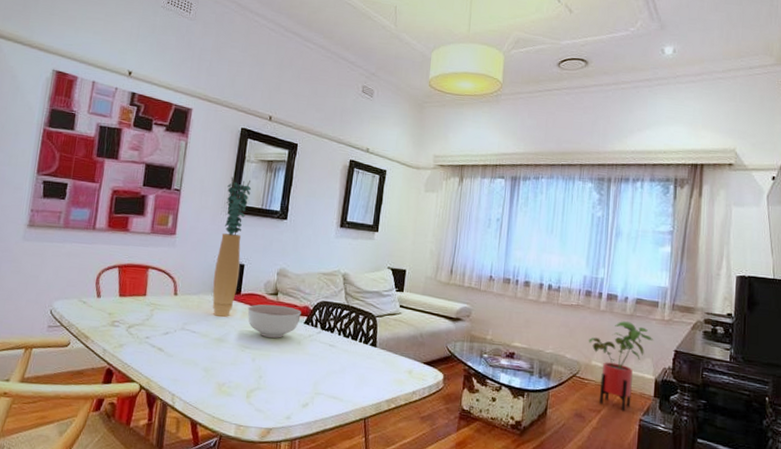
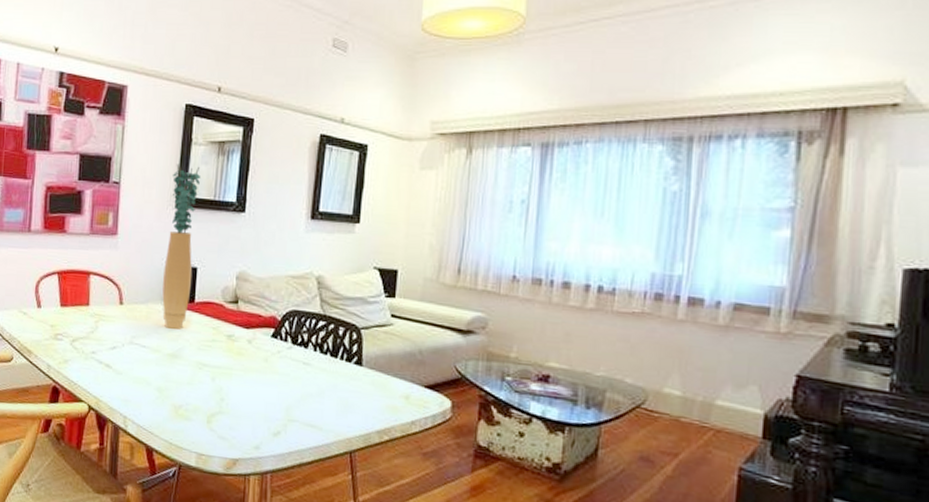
bowl: present [247,304,301,339] -> none [203,314,267,355]
house plant: present [589,321,653,412] -> none [660,334,761,457]

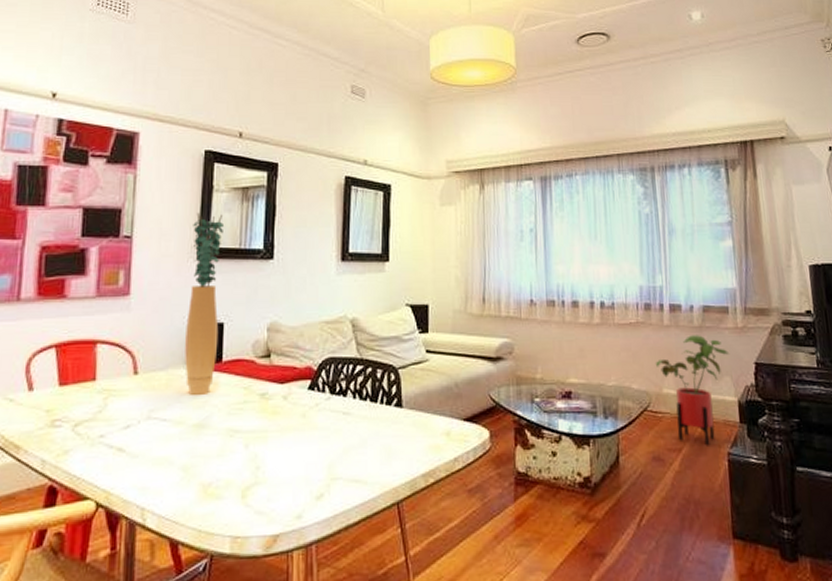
house plant: none [660,334,761,457] -> present [656,335,729,446]

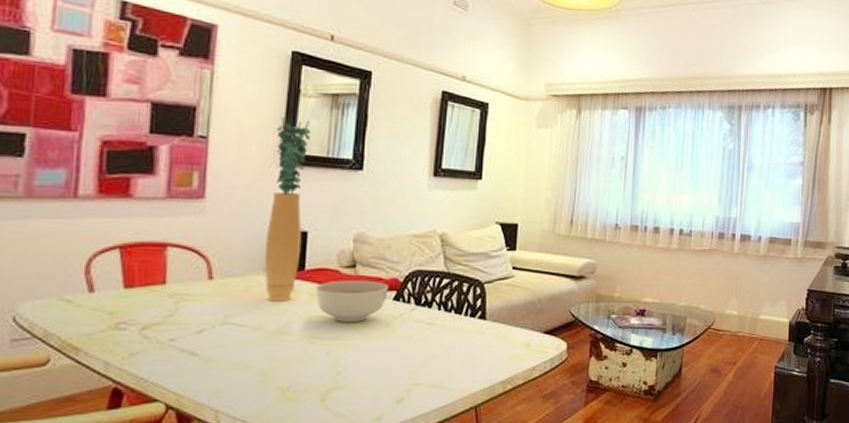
bowl: none [233,370,303,415] -> present [315,280,389,323]
house plant: present [656,335,729,446] -> none [723,263,787,360]

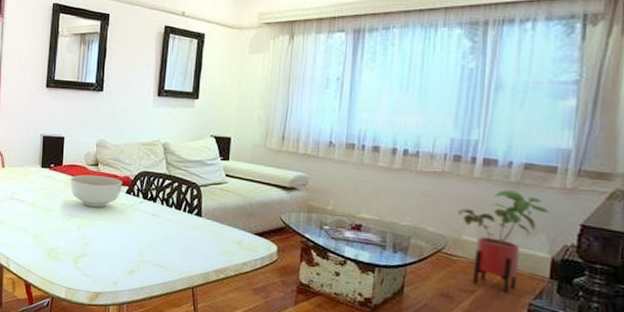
vase: present [264,116,312,303] -> none [36,52,67,188]
house plant: none [723,263,787,360] -> present [458,190,549,294]

